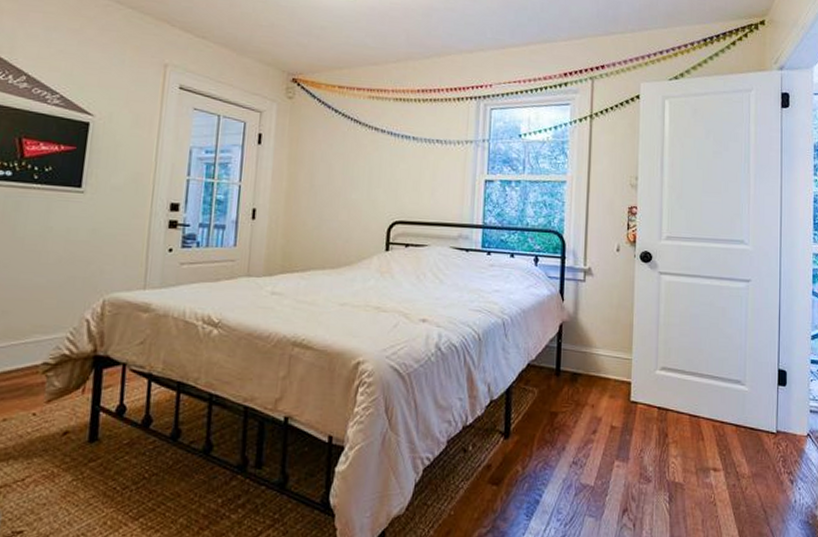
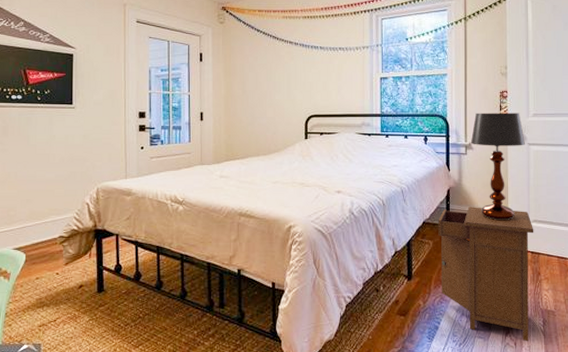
nightstand: none [545,347,663,523] -> present [438,207,534,342]
table lamp: none [590,230,657,367] -> present [470,113,526,221]

